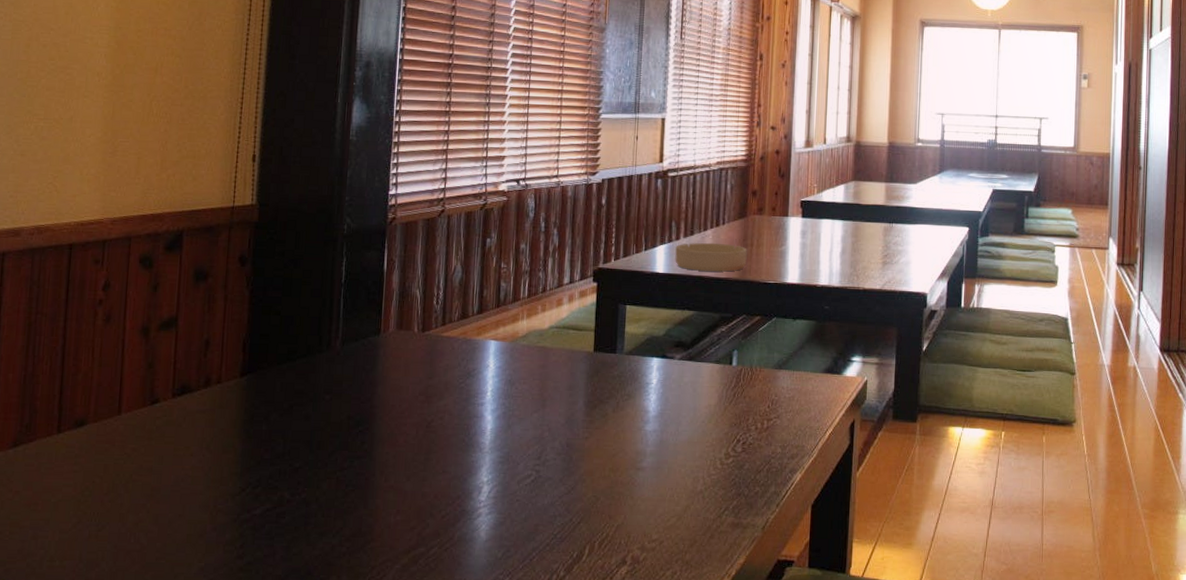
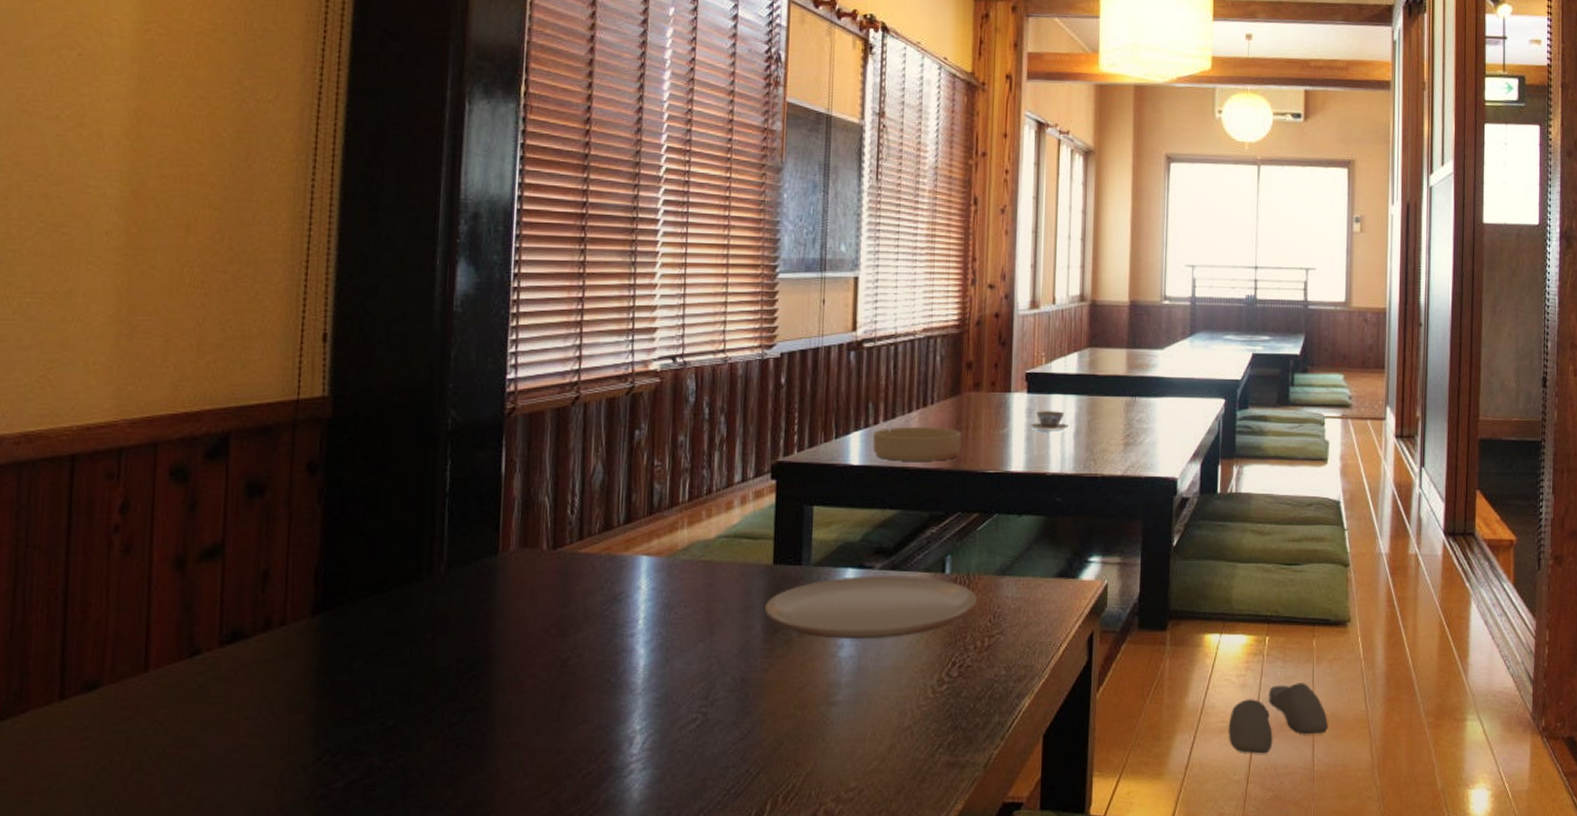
plate: none [586,364,758,417] -> present [764,576,977,640]
teacup: none [804,233,836,252] -> present [1031,411,1069,433]
slippers: none [968,473,1056,532] -> present [1228,683,1328,754]

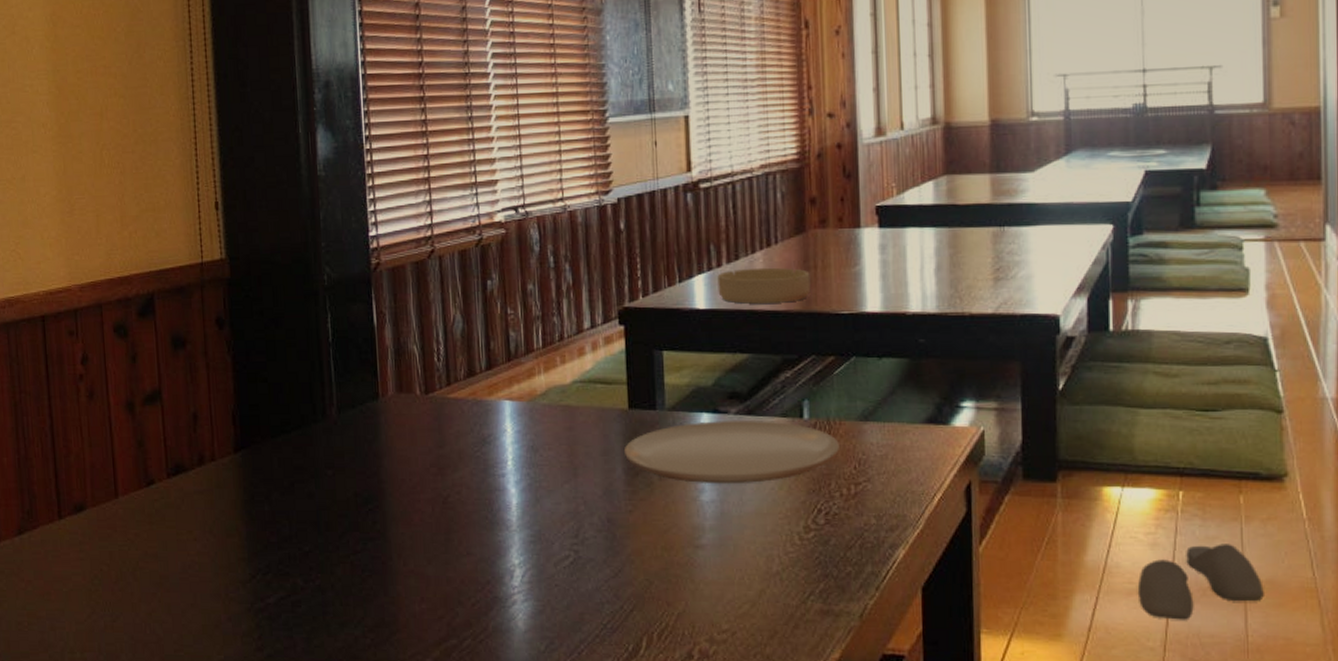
teacup: present [1031,411,1069,433] -> none [885,245,928,270]

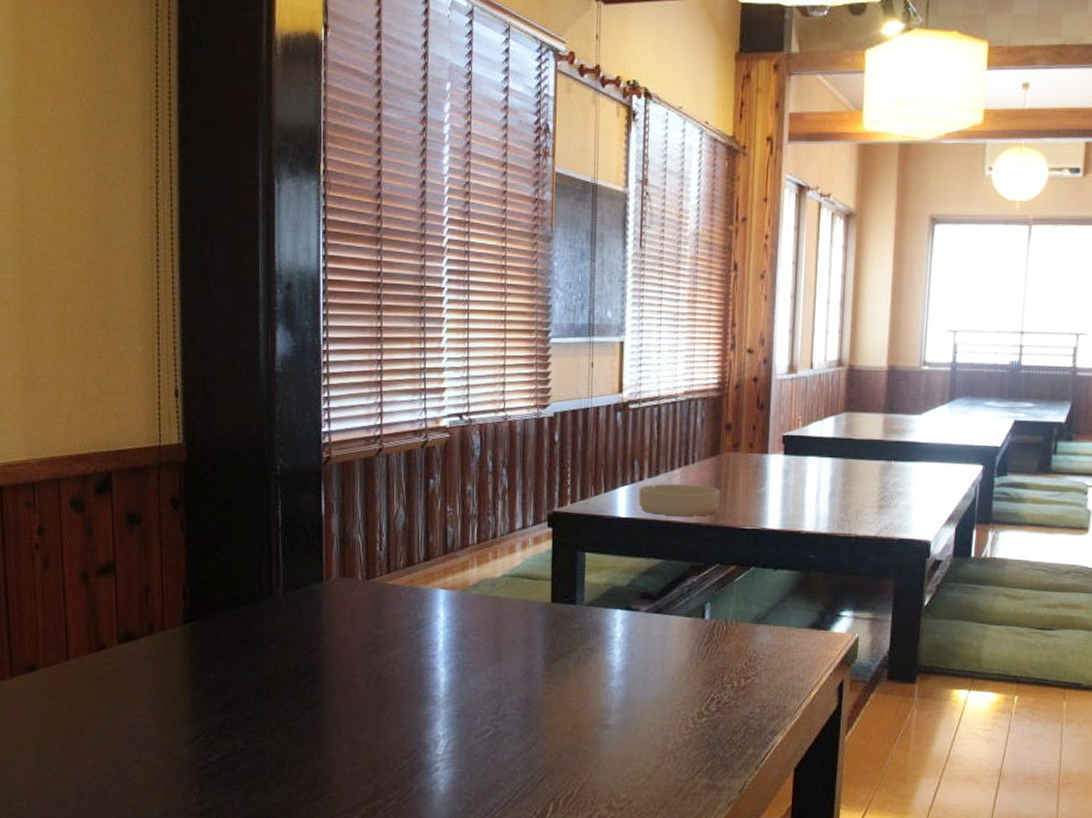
plate: present [623,421,839,484] -> none [544,617,734,673]
slippers: present [1137,544,1264,620] -> none [972,741,1075,804]

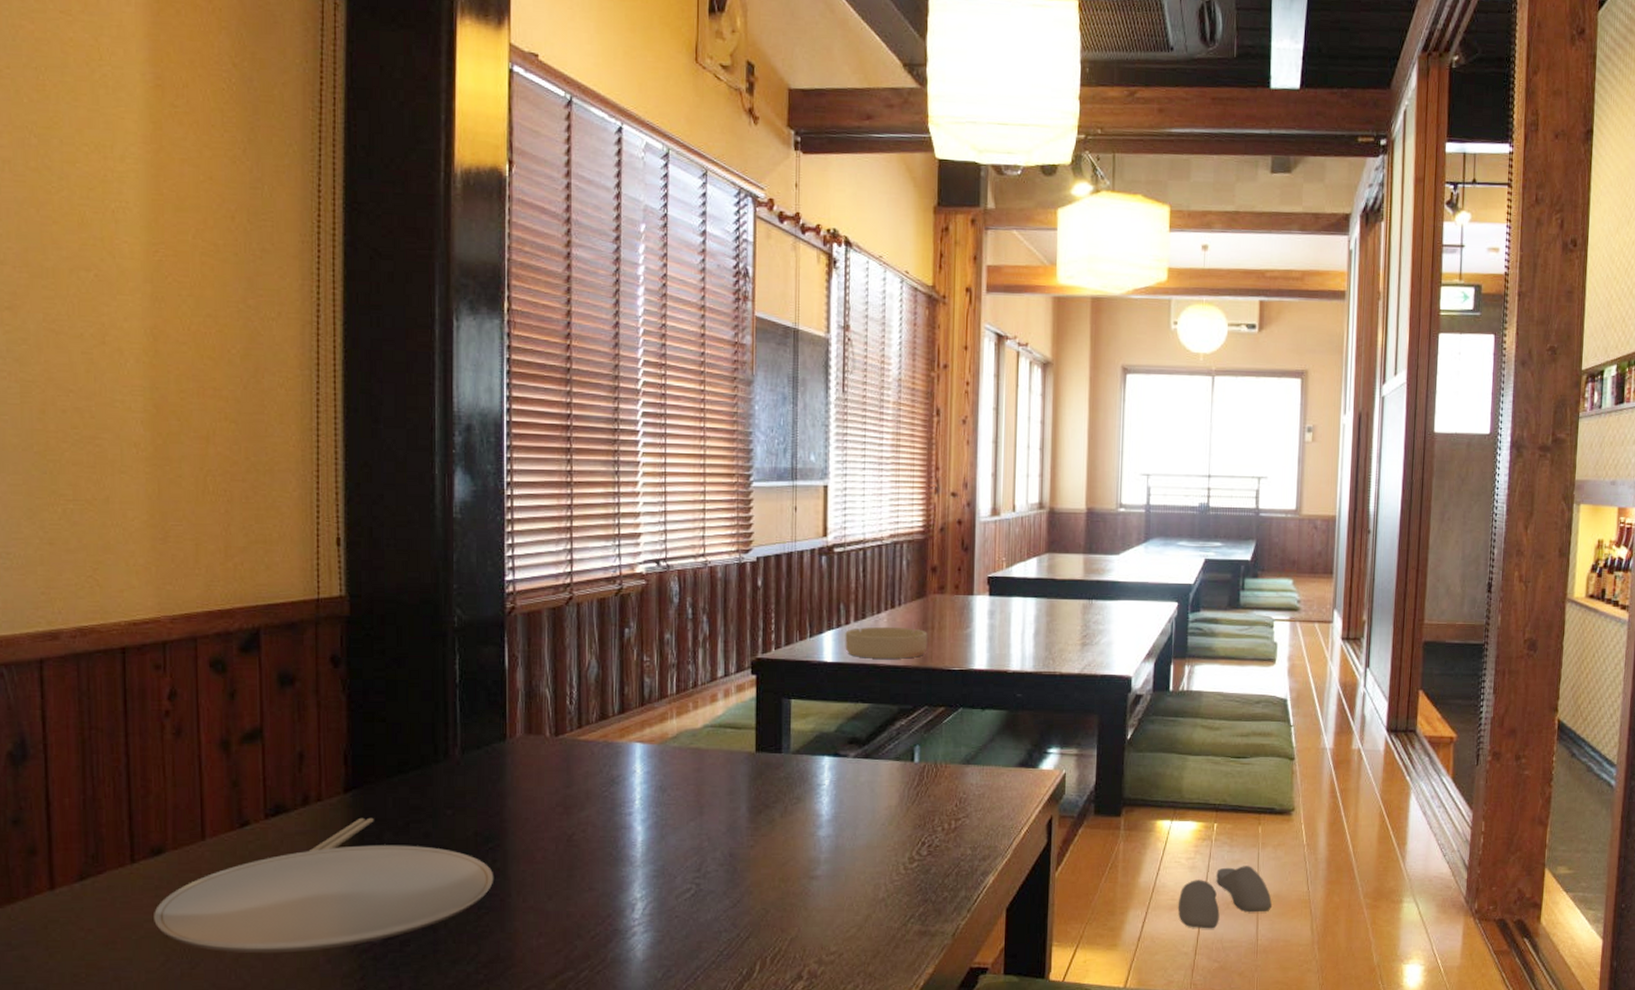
plate: none [29,672,313,765] -> present [154,845,494,954]
chopsticks: none [155,647,209,676] -> present [309,817,374,852]
slippers: none [972,741,1075,804] -> present [1177,866,1272,929]

